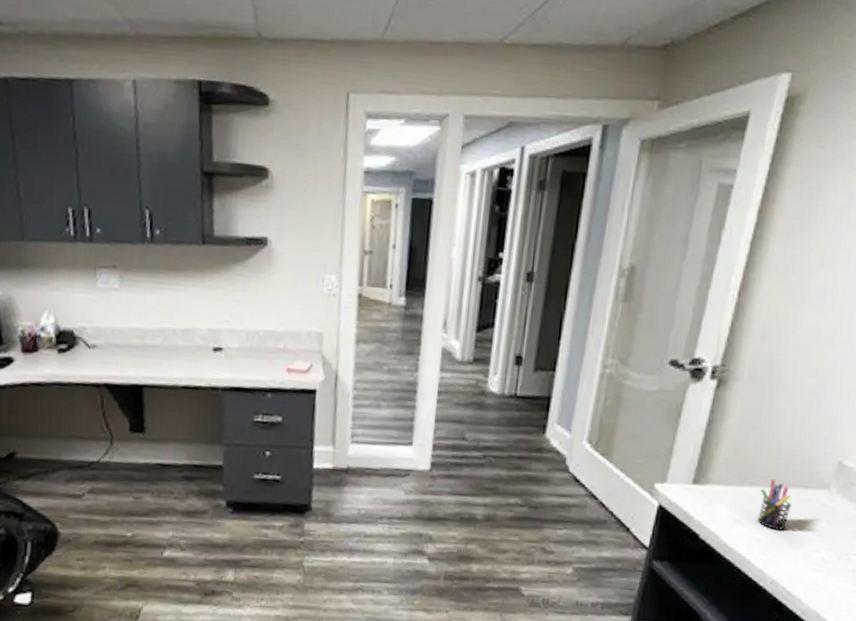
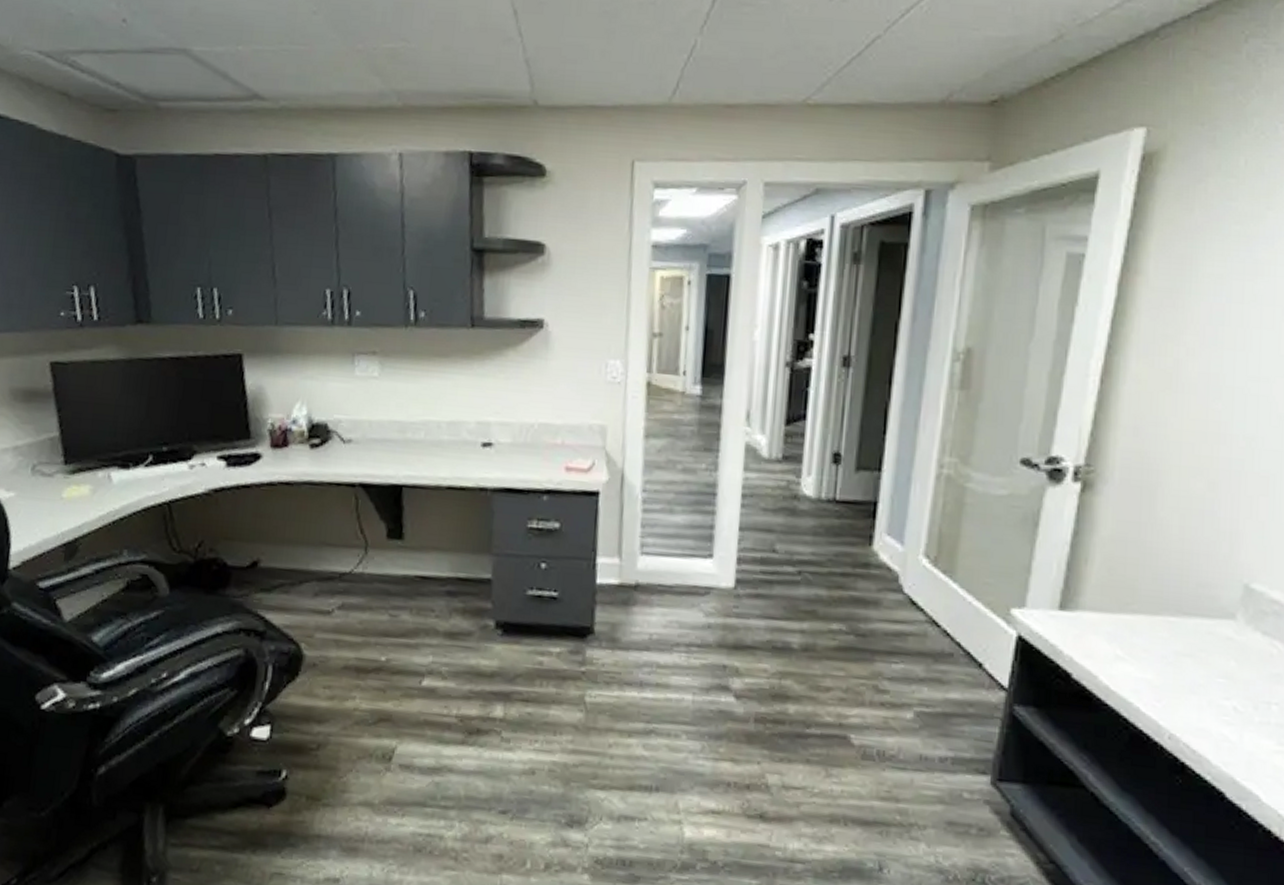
pen holder: present [757,479,792,531] -> none [1145,605,1189,672]

